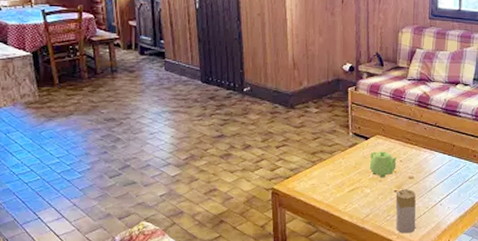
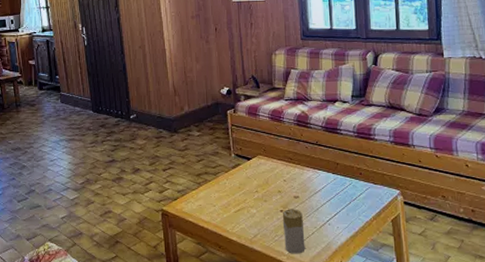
teapot: present [369,150,397,178] -> none [253,170,281,198]

